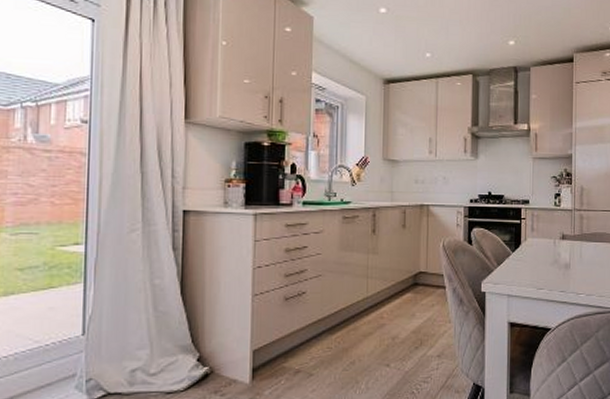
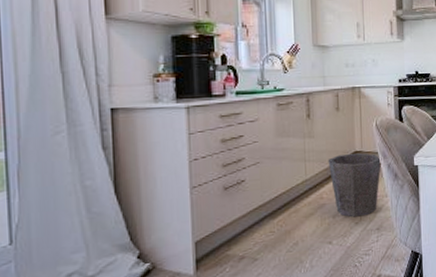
waste bin: none [390,274,447,341] -> present [328,153,382,217]

